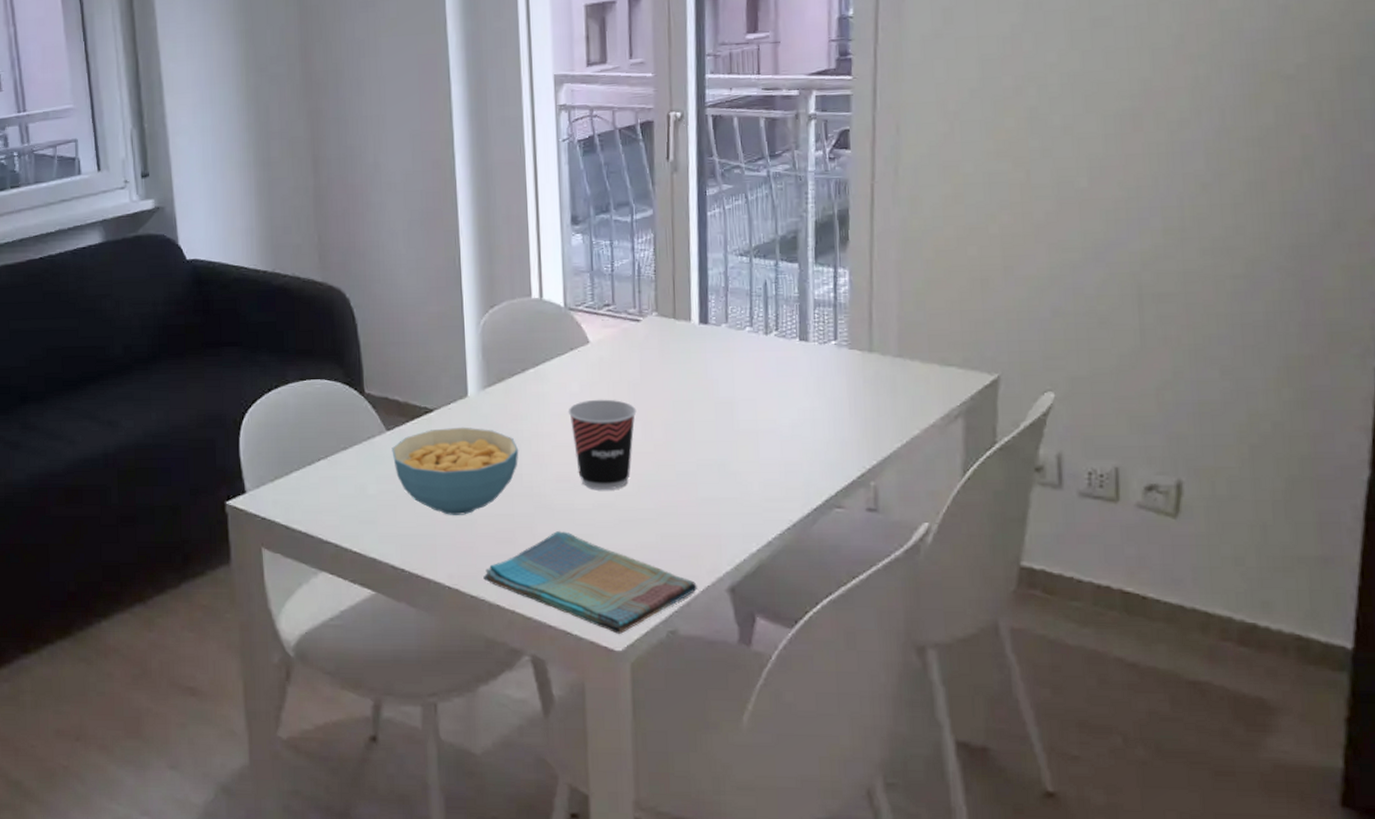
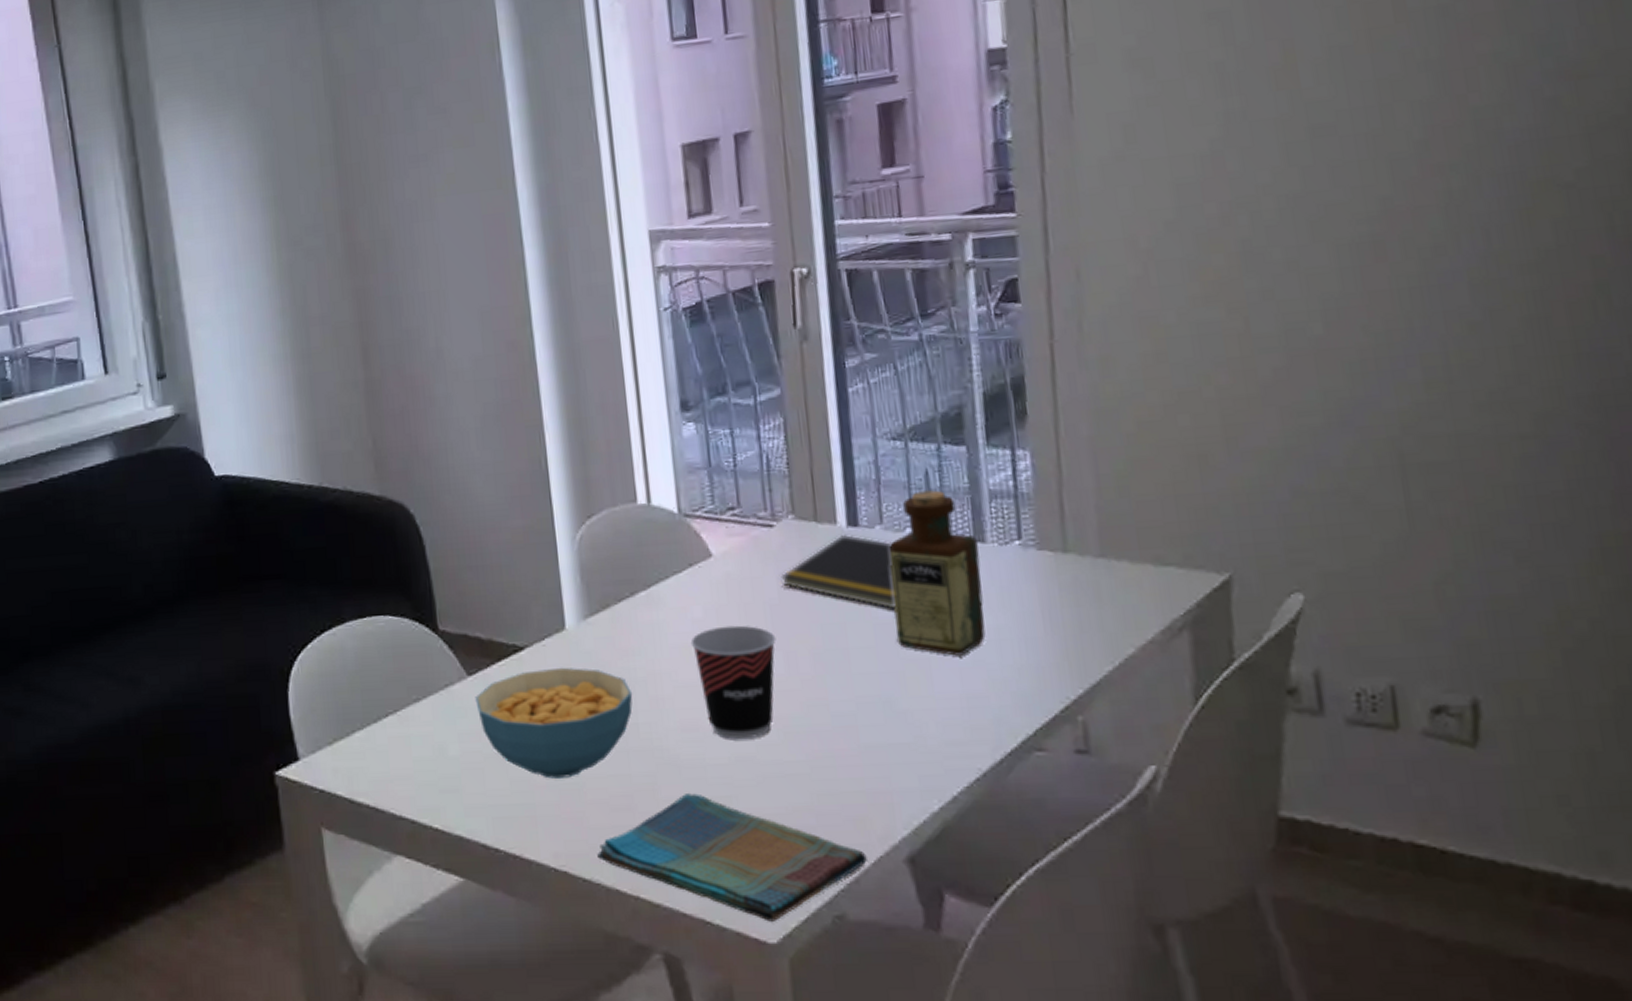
notepad: none [643,329,734,391] -> present [781,534,896,609]
bottle: none [731,296,803,431] -> present [889,489,986,656]

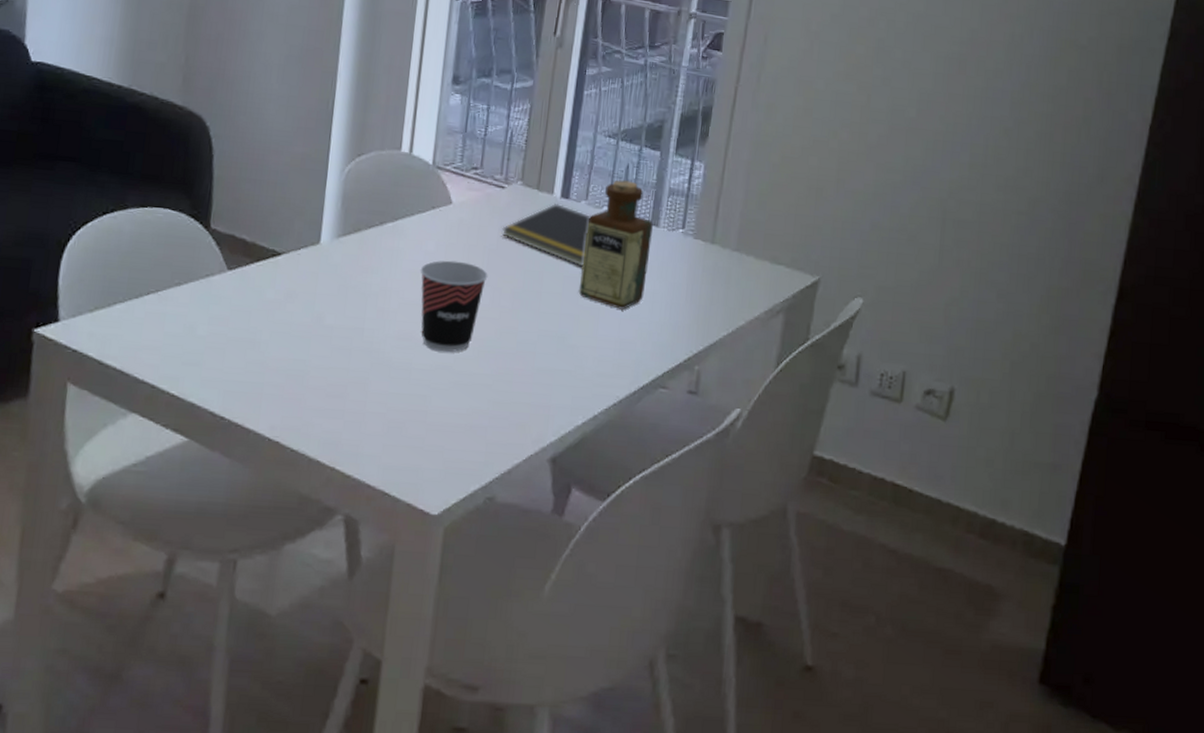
cereal bowl: present [475,667,633,779] -> none [230,273,365,366]
dish towel: present [597,793,867,922] -> none [307,389,521,498]

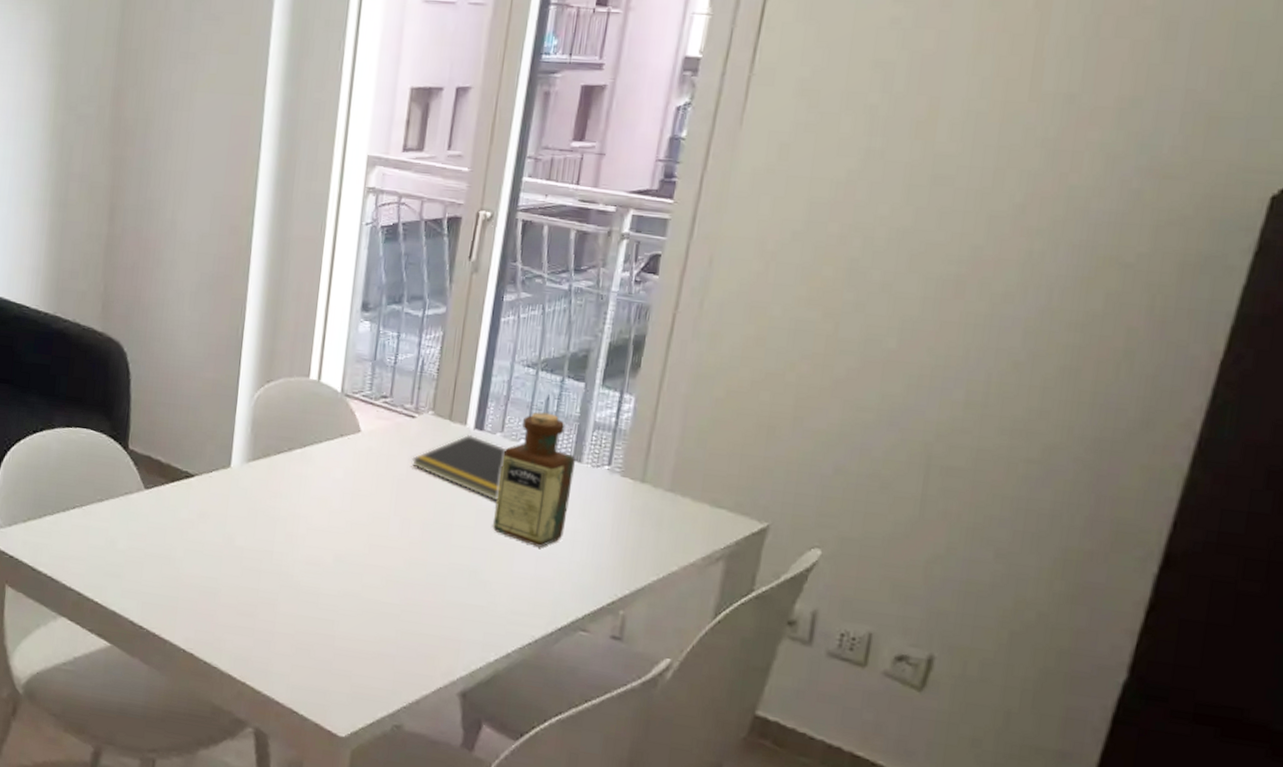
cup: present [420,260,488,353] -> none [328,488,397,580]

